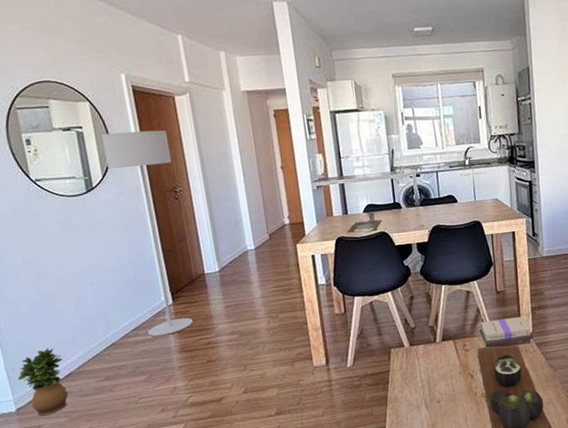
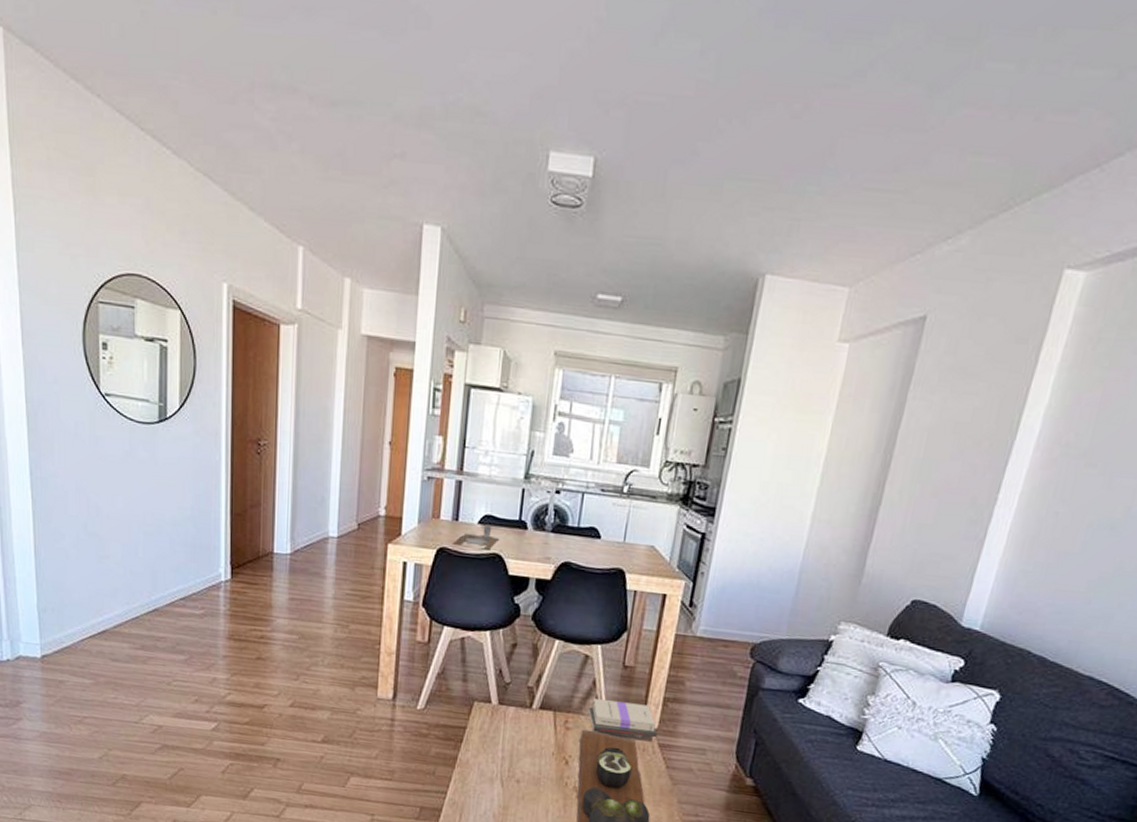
potted plant: present [18,348,69,417] -> none [49,595,99,672]
floor lamp: present [102,130,193,336] -> none [187,355,262,615]

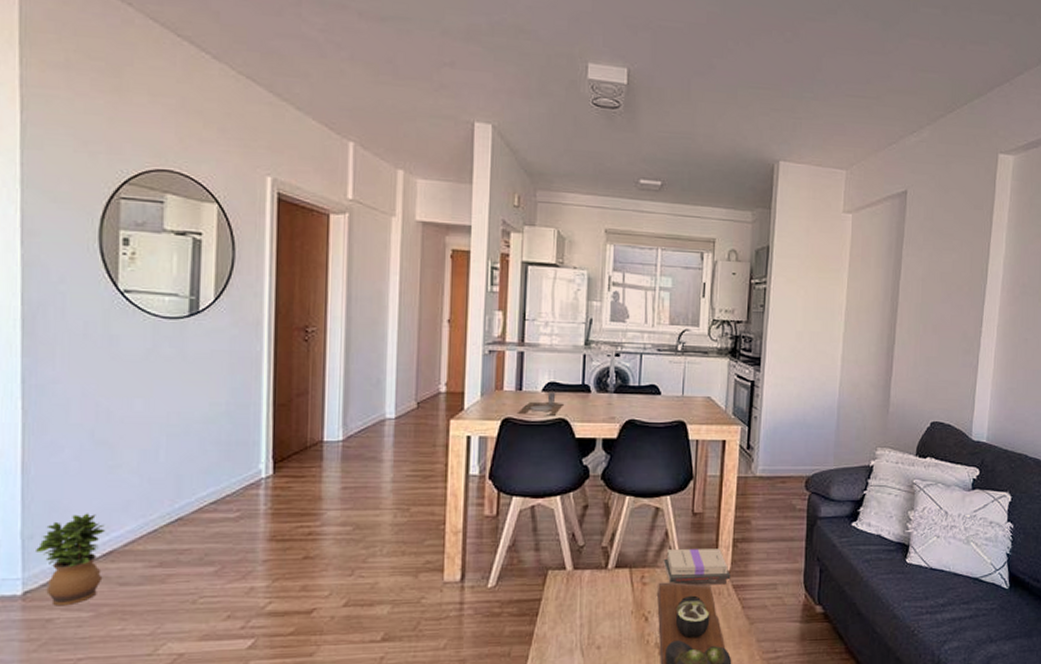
potted plant: none [49,595,99,672] -> present [36,513,105,606]

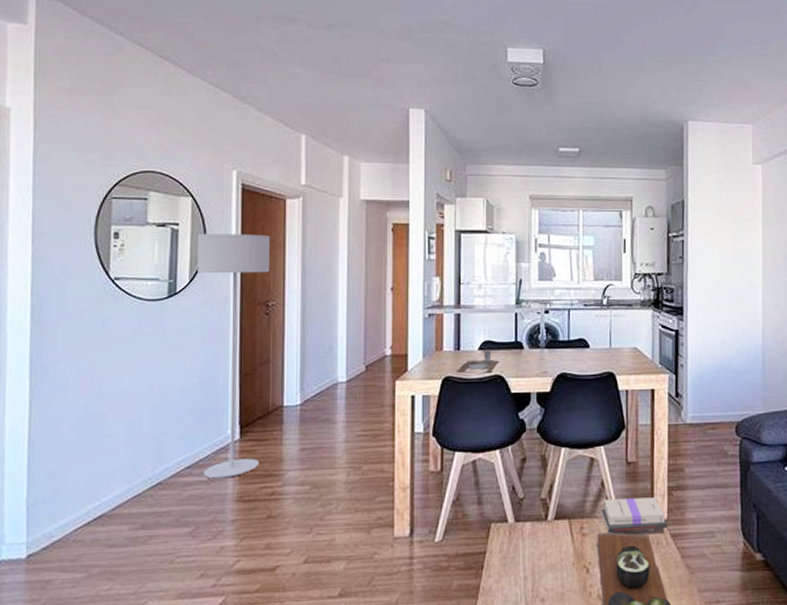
potted plant: present [36,513,105,606] -> none [39,480,96,568]
floor lamp: none [224,247,310,516] -> present [197,233,271,479]

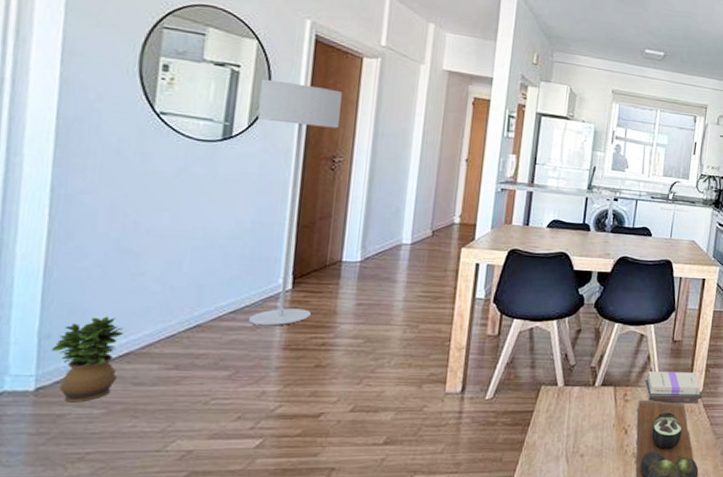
potted plant: none [39,480,96,568] -> present [52,316,123,403]
place setting: present [456,351,500,374] -> none [522,229,566,250]

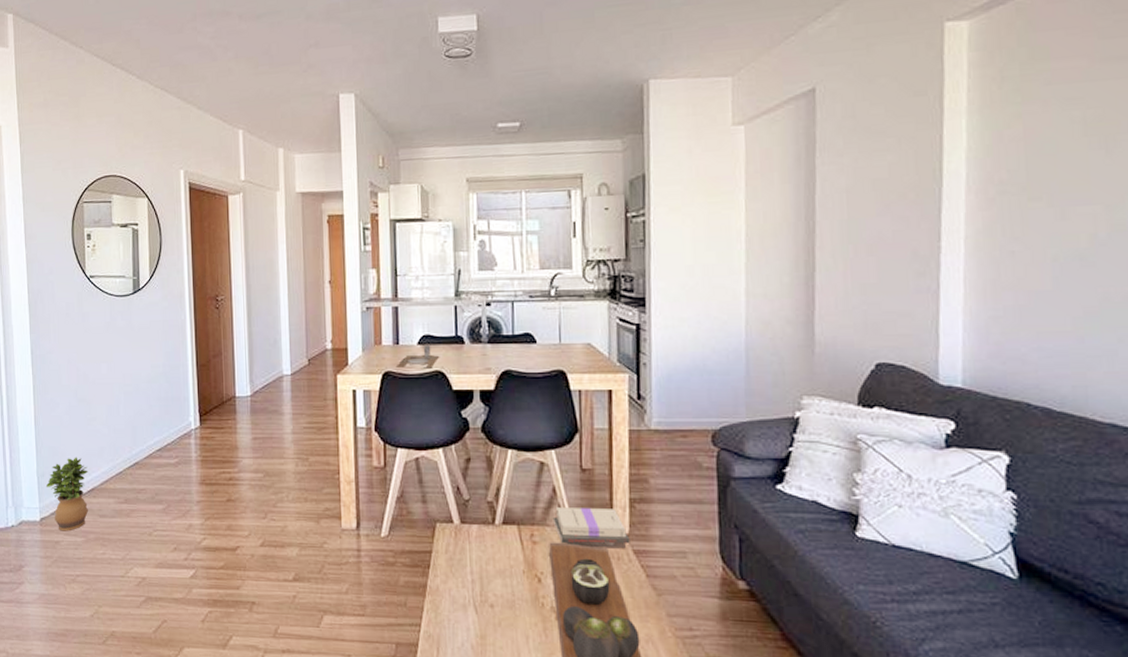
floor lamp: present [248,80,342,326] -> none [155,231,218,462]
place setting: none [522,229,566,250] -> present [395,345,440,369]

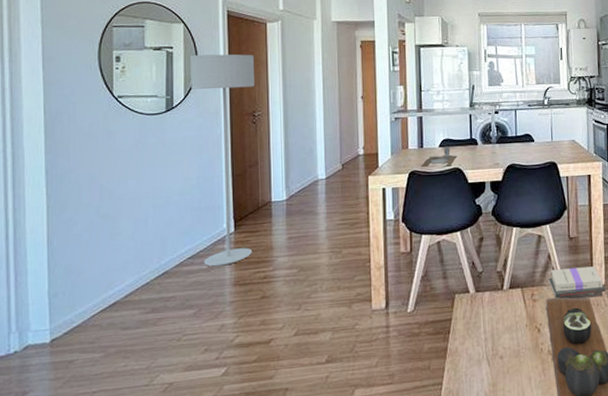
potted plant: present [46,457,89,532] -> none [60,273,110,350]
floor lamp: none [155,231,218,462] -> present [191,54,256,267]

